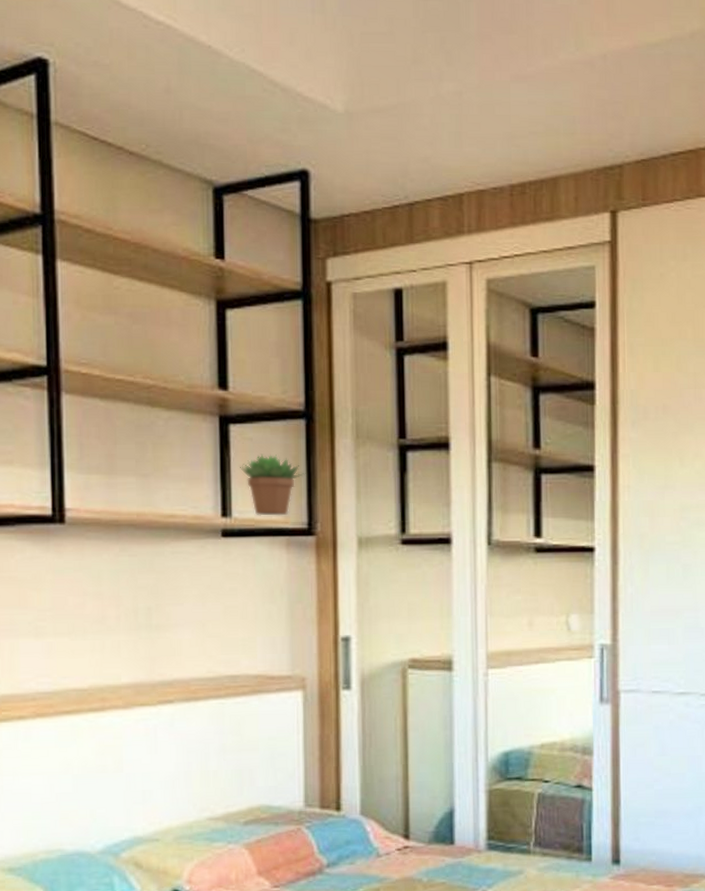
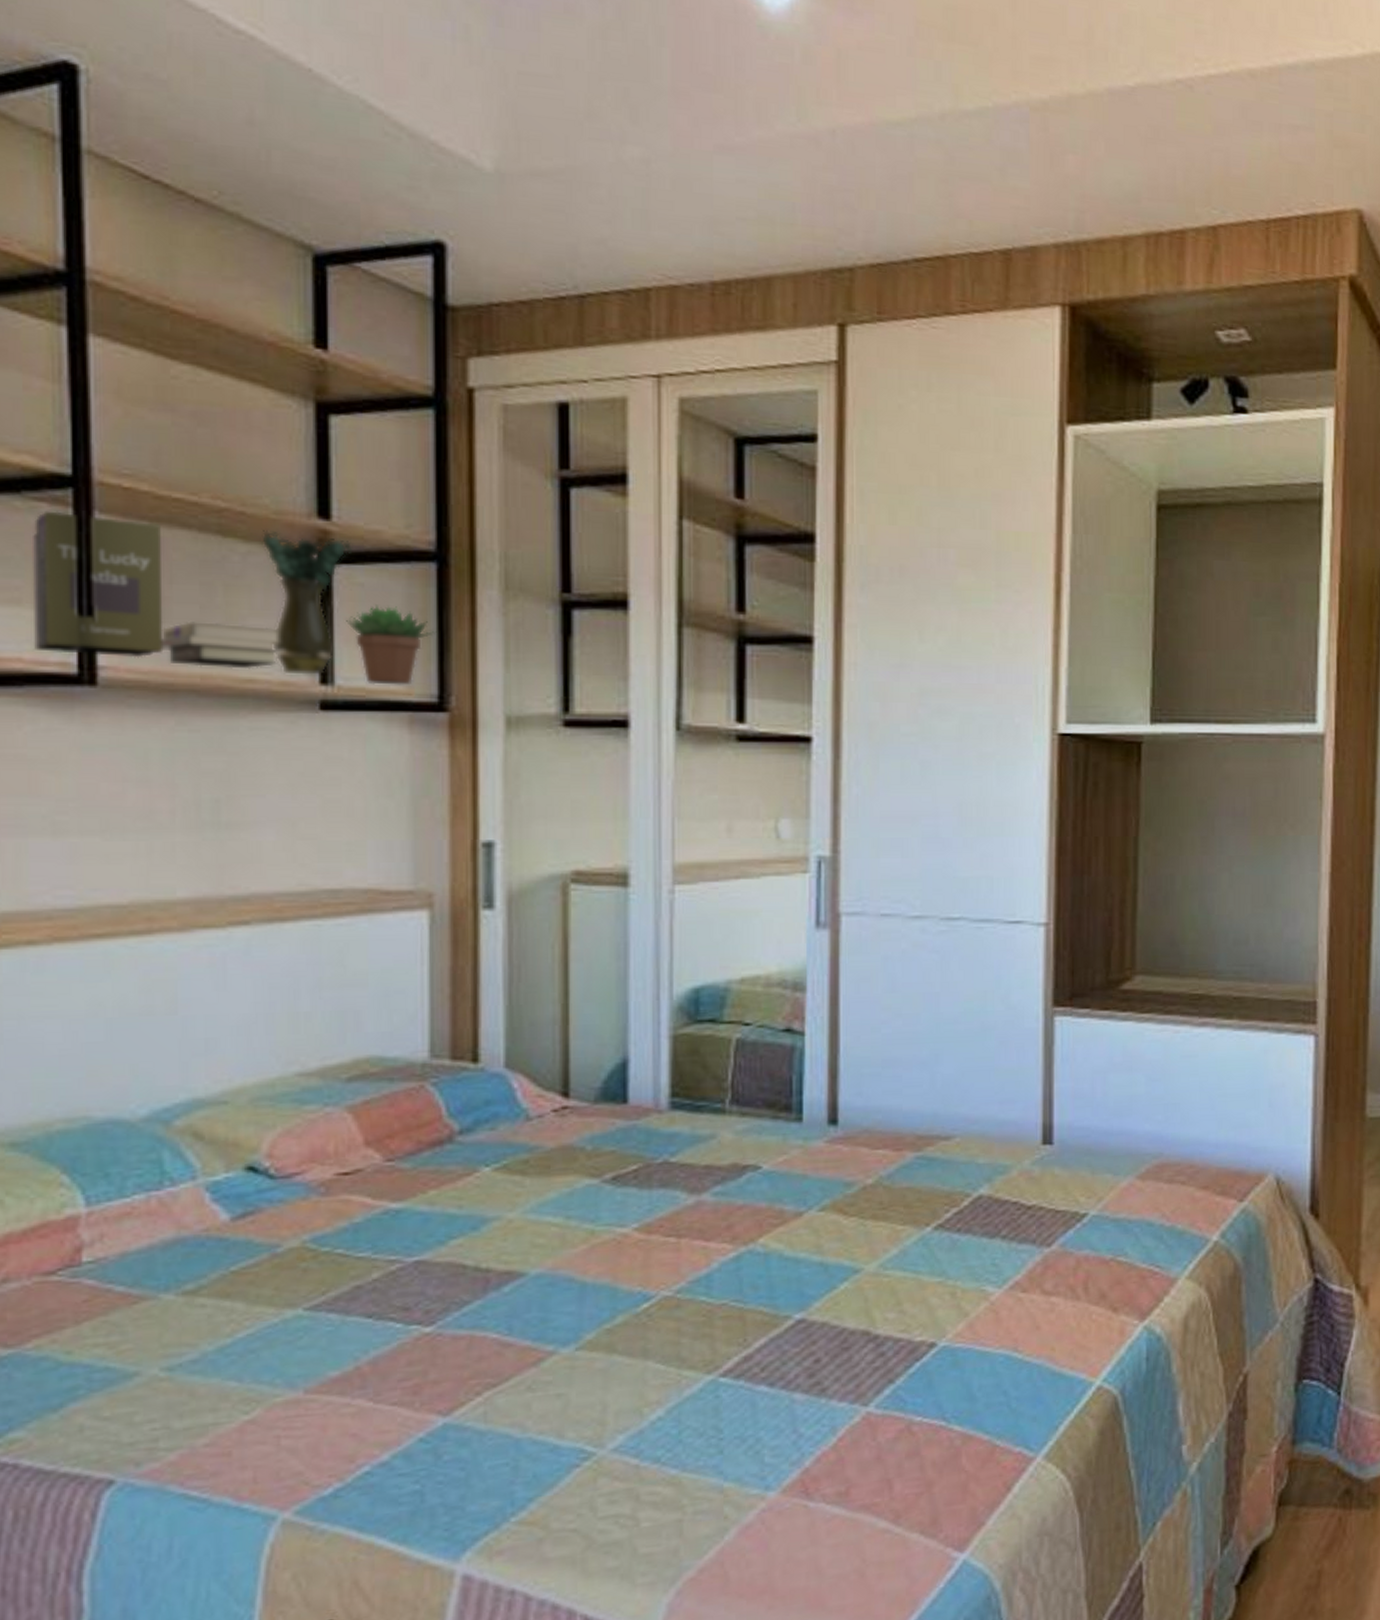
books: none [19,393,111,502] -> present [31,510,164,658]
books: none [109,472,193,508] -> present [162,621,280,669]
vase: none [179,400,244,511] -> present [261,530,353,677]

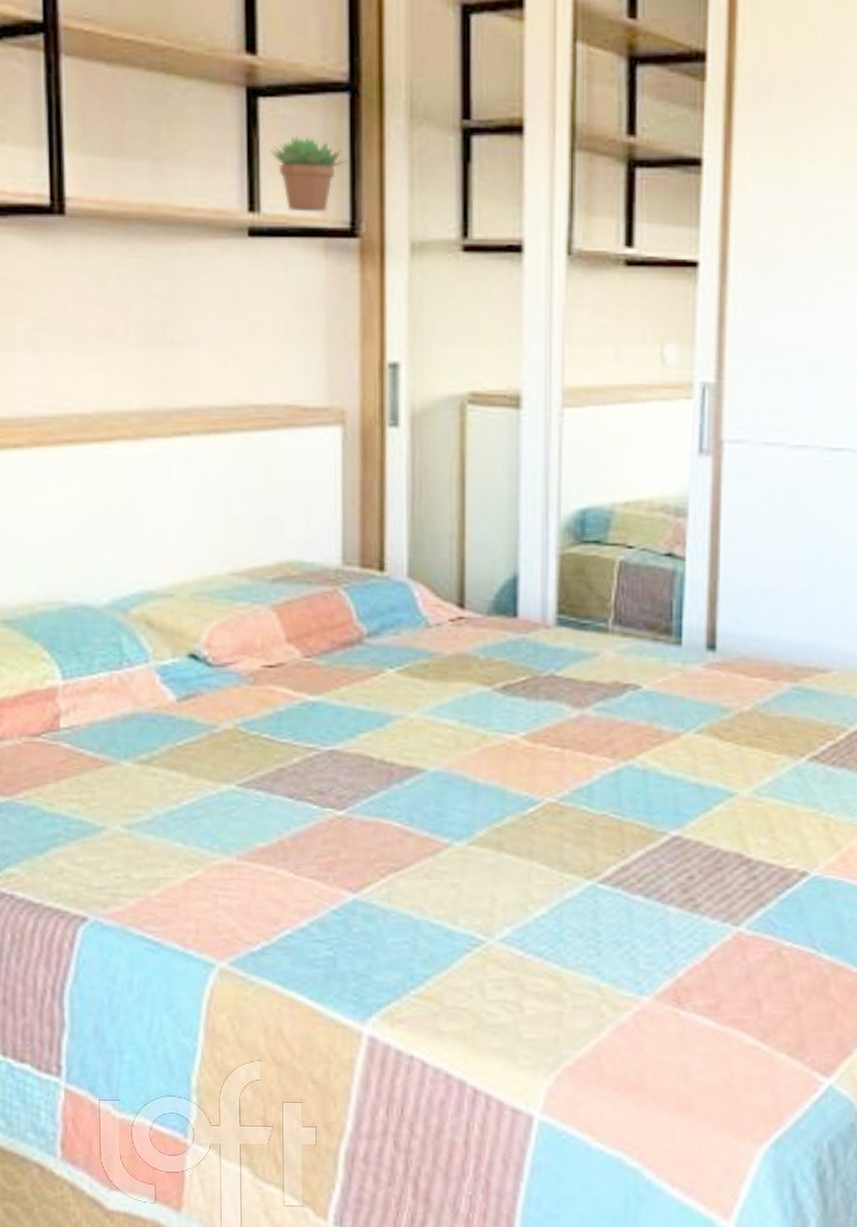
books: present [31,510,164,658] -> none [12,55,118,190]
books: present [162,621,280,669] -> none [117,155,214,199]
vase: present [261,530,353,677] -> none [198,67,276,205]

